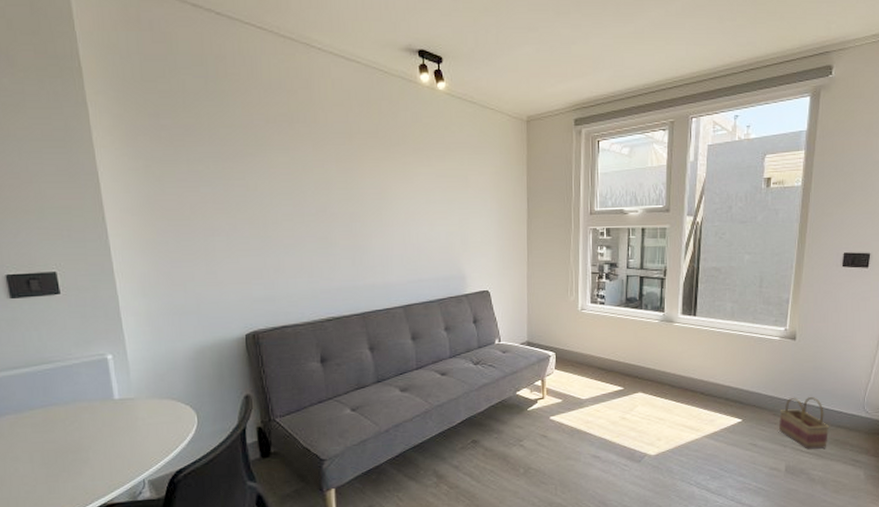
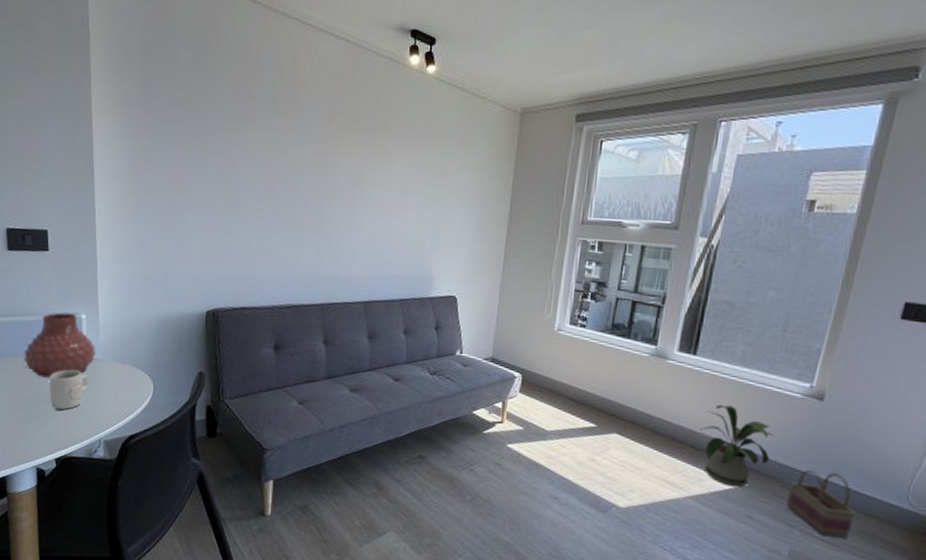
vase: none [43,355,129,427] -> present [24,312,97,378]
mug: none [78,413,125,458] -> present [49,369,89,410]
house plant: none [706,354,764,422] -> present [699,404,775,488]

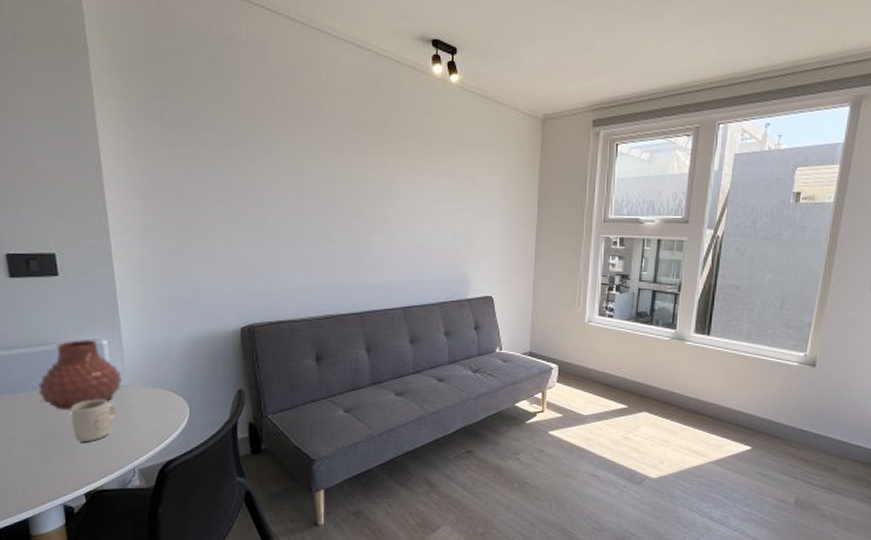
house plant: present [699,404,775,488] -> none [716,378,779,449]
basket: present [787,469,857,539] -> none [791,427,846,483]

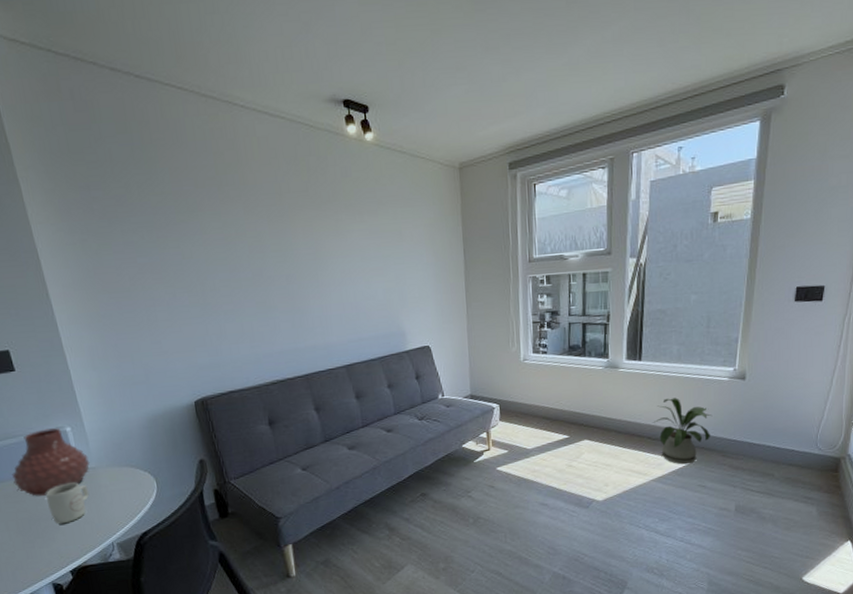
house plant: none [716,378,779,449] -> present [653,397,713,465]

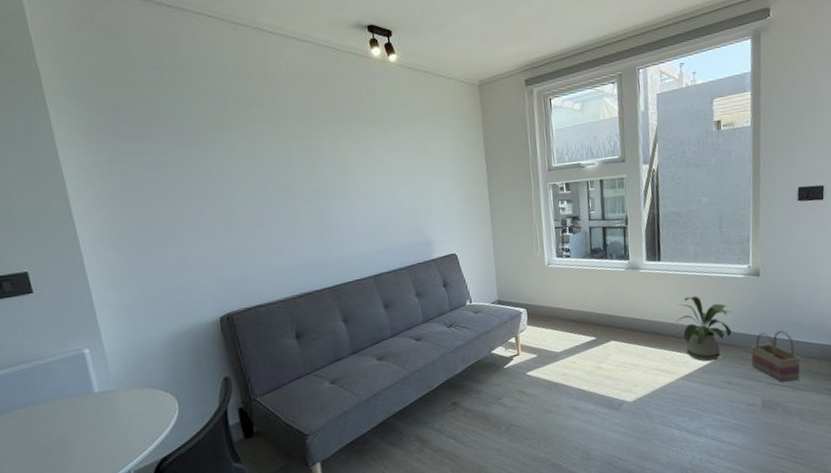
vase: present [12,428,90,497] -> none [24,350,109,425]
mug: present [46,482,90,524] -> none [59,407,107,454]
basket: none [729,436,781,489] -> present [750,330,801,383]

